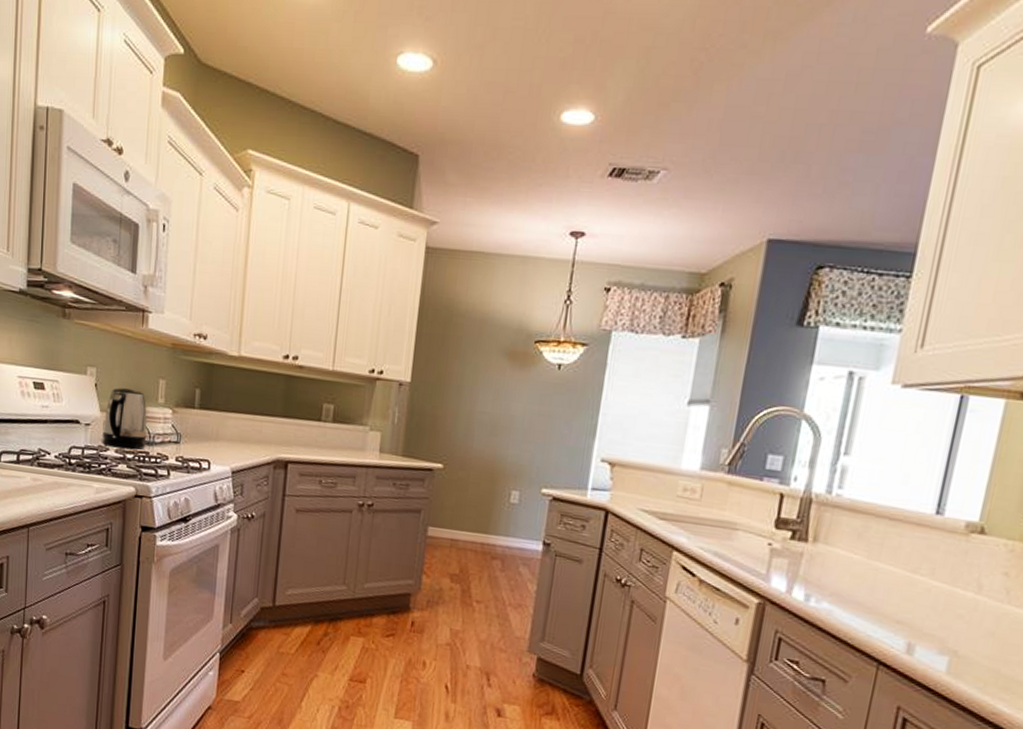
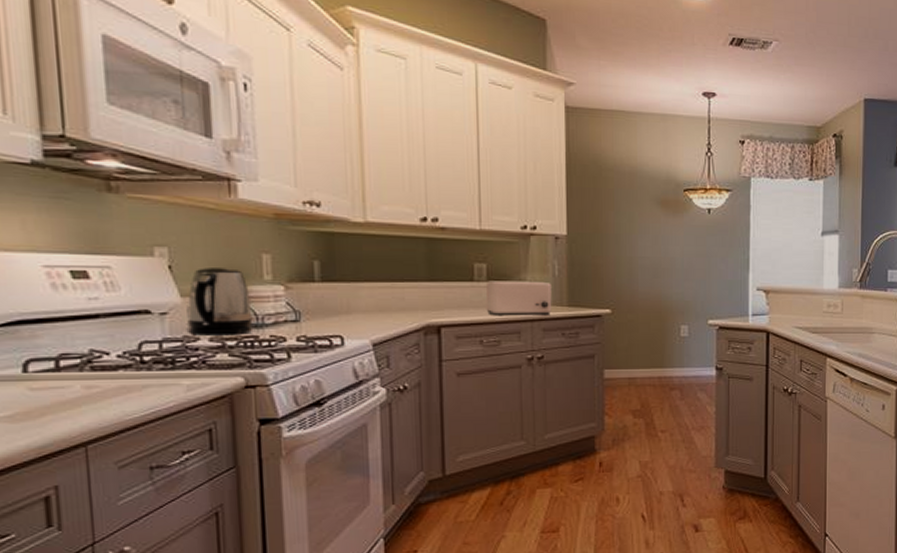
toaster: none [328,422,390,464] -> present [485,281,552,316]

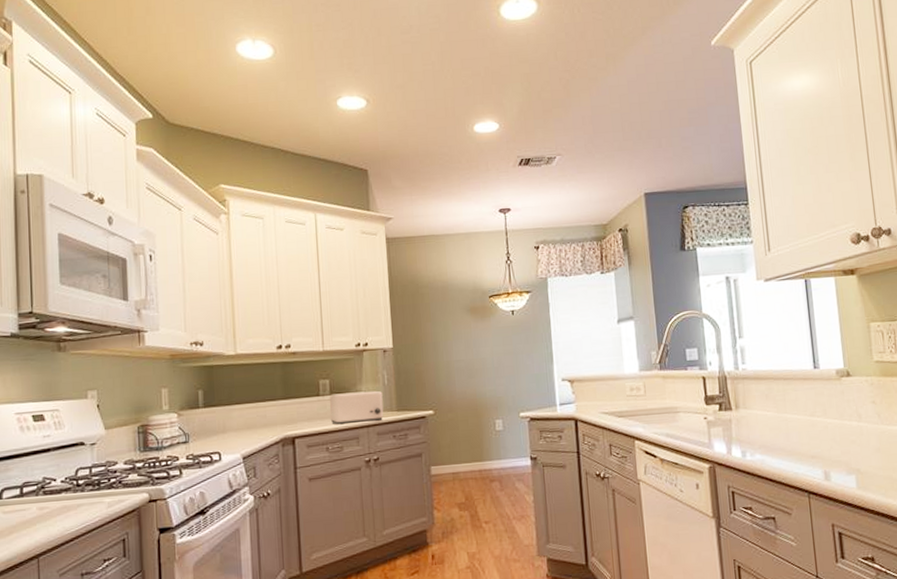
kettle: present [187,266,253,336] -> none [109,402,155,460]

